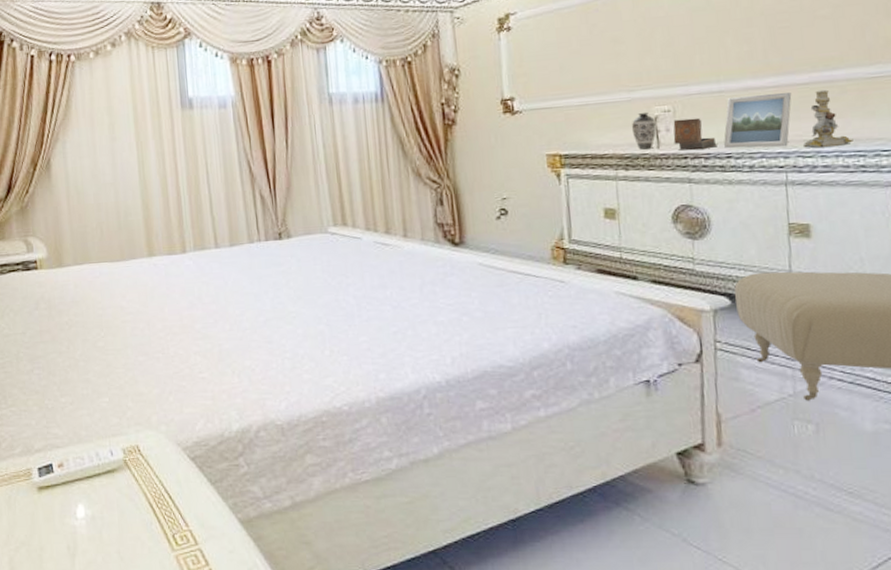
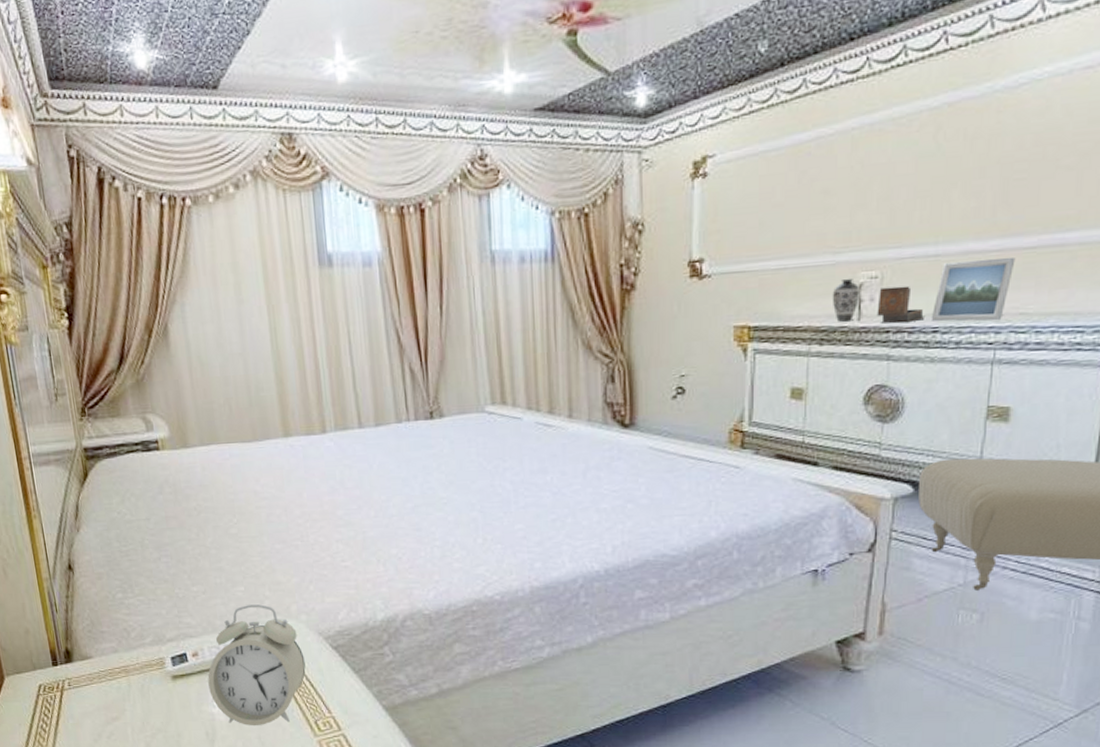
alarm clock: none [71,415,165,540] -> present [207,604,306,726]
candlestick: present [802,89,853,149] -> none [1017,255,1074,324]

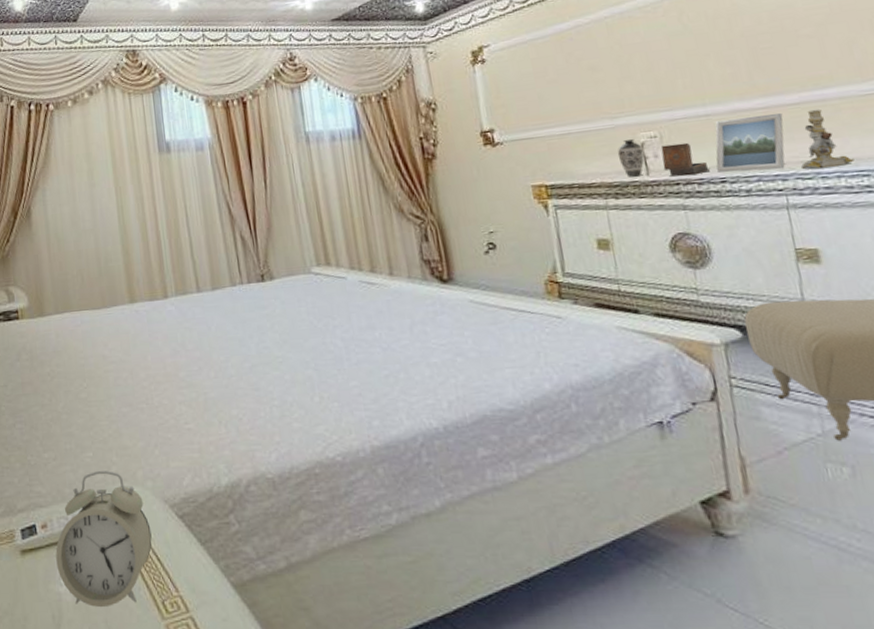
candlestick: none [1017,255,1074,324] -> present [800,109,854,171]

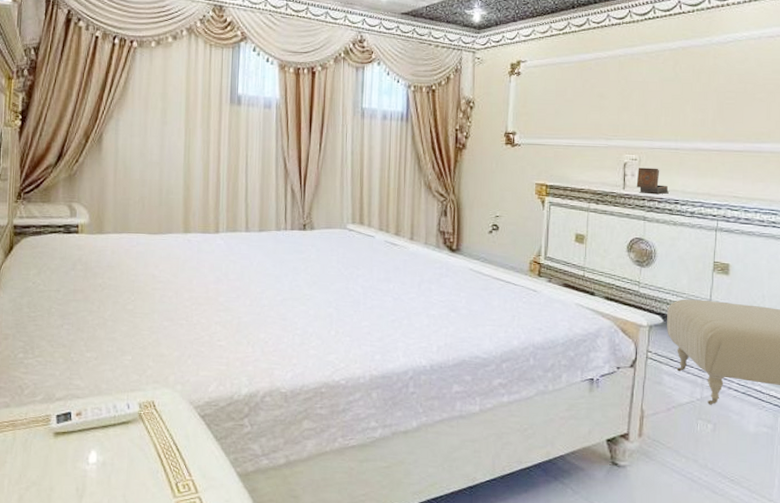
alarm clock: present [55,471,152,608] -> none [86,372,175,485]
decorative vase: present [617,139,645,178] -> none [605,159,625,190]
picture frame: present [715,112,785,173] -> none [674,154,729,200]
candlestick: present [800,109,854,171] -> none [732,158,769,205]

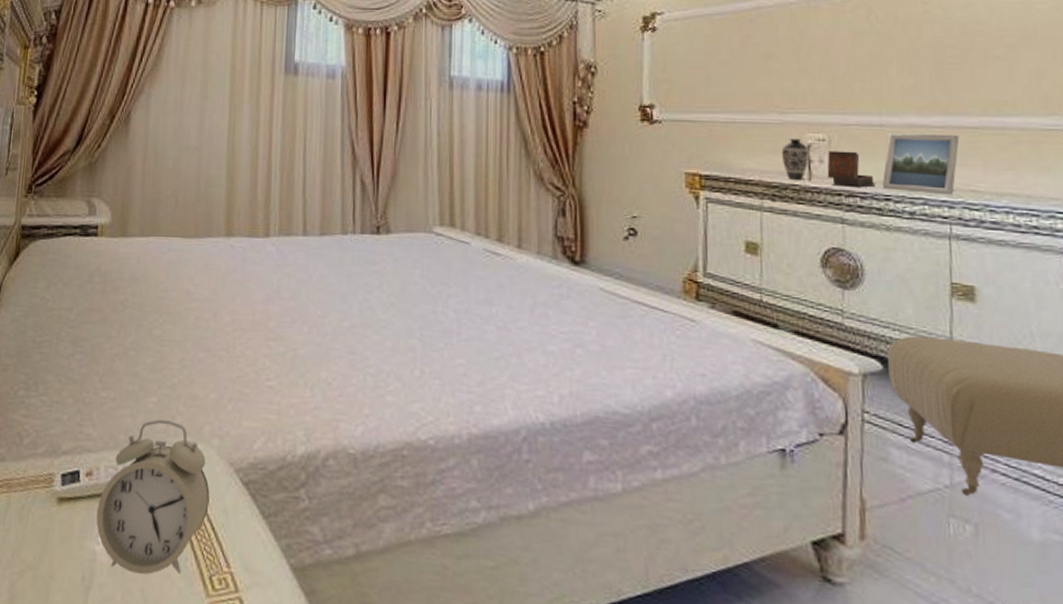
alarm clock: none [86,372,175,485] -> present [96,420,210,575]
decorative vase: none [605,159,625,190] -> present [781,139,810,181]
picture frame: none [674,154,729,200] -> present [883,132,960,196]

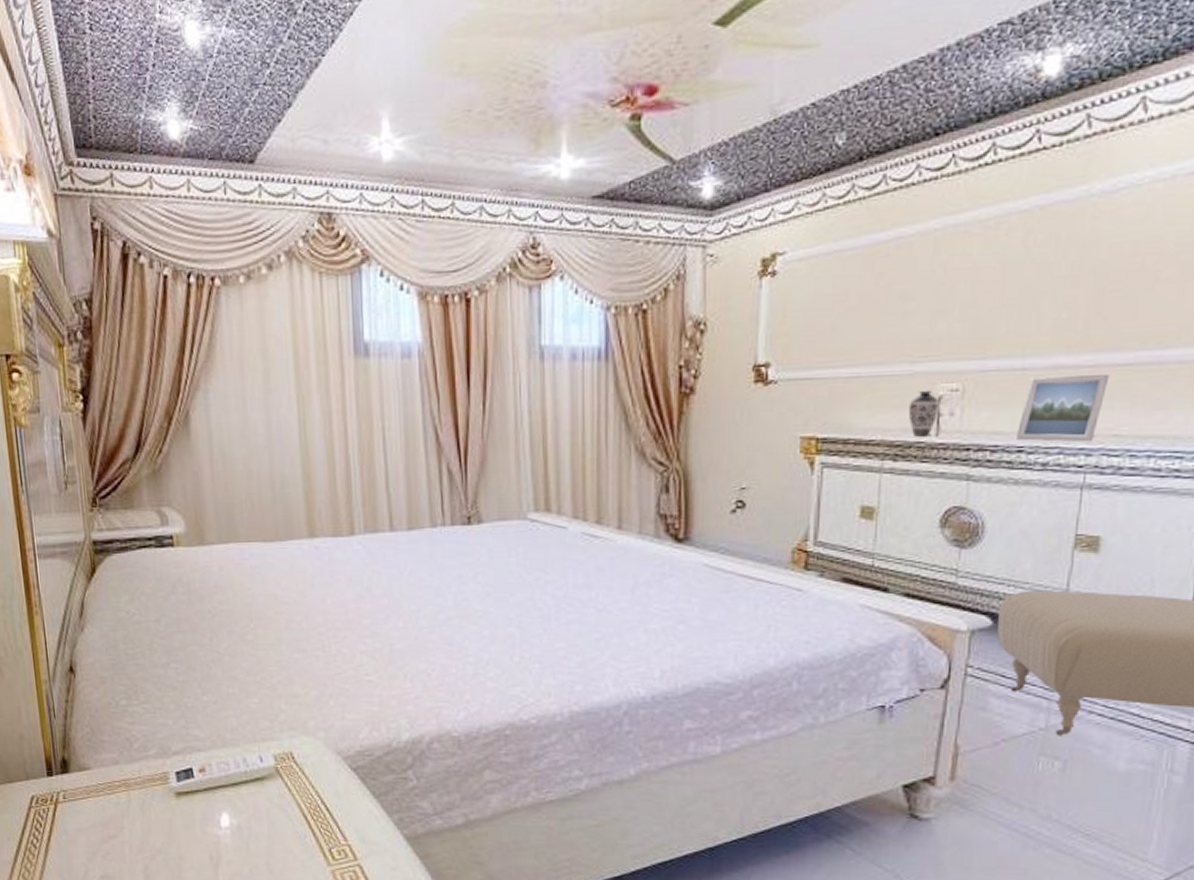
alarm clock: present [96,420,210,575] -> none [214,718,321,852]
jewelry box: present [827,151,877,188] -> none [956,400,1010,442]

